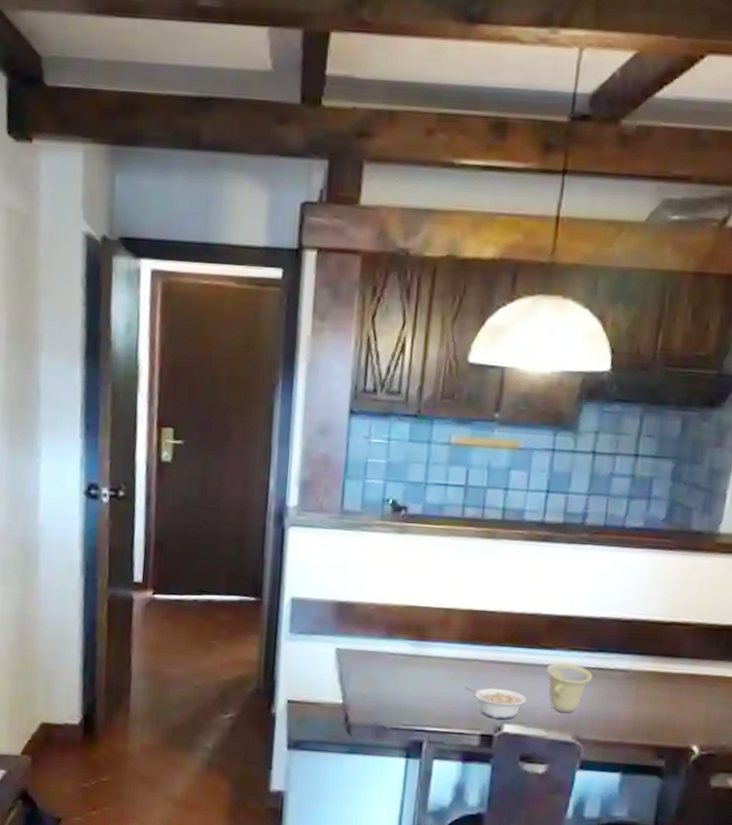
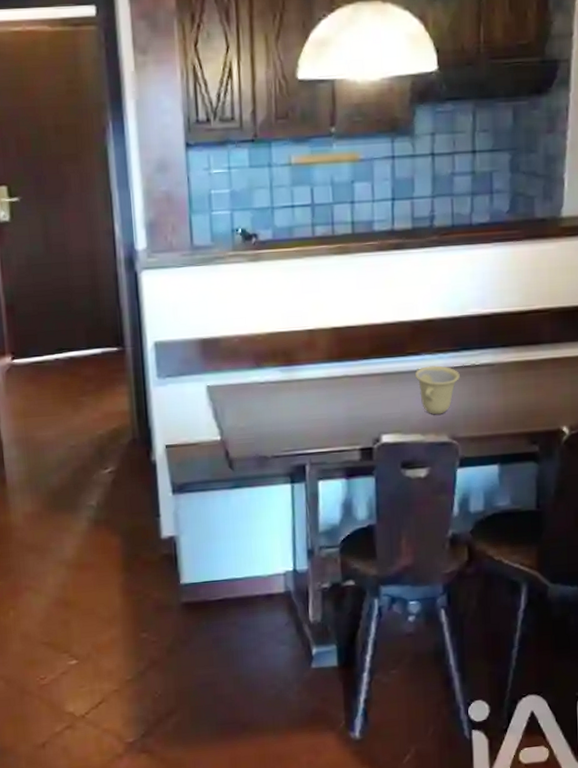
legume: present [465,687,527,720] -> none [339,400,400,431]

